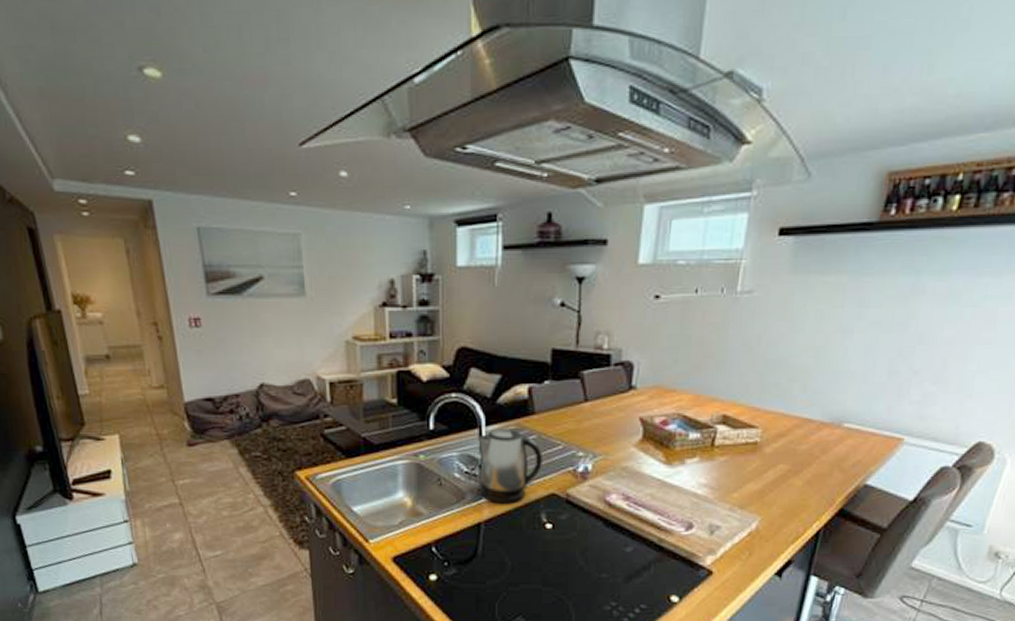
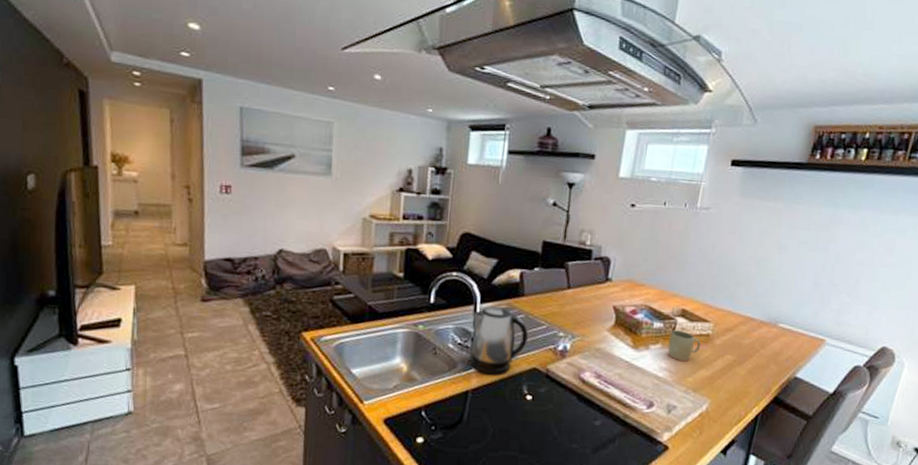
mug: none [706,440,748,474] -> present [667,330,701,361]

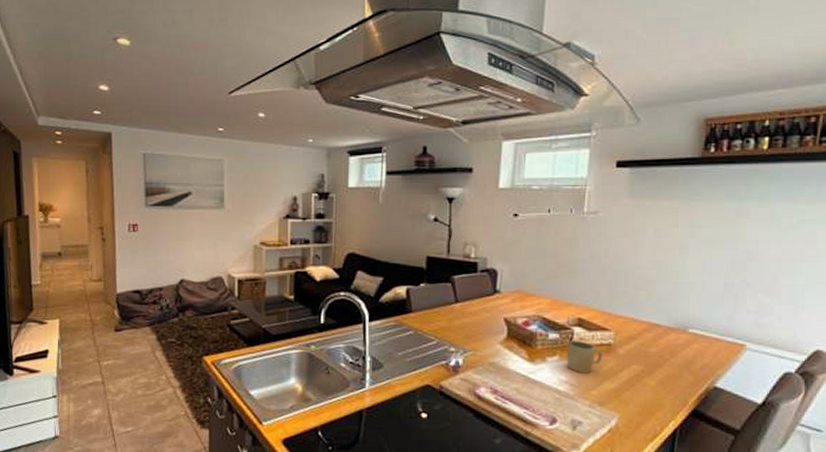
kettle: present [470,306,528,375] -> none [362,324,418,393]

